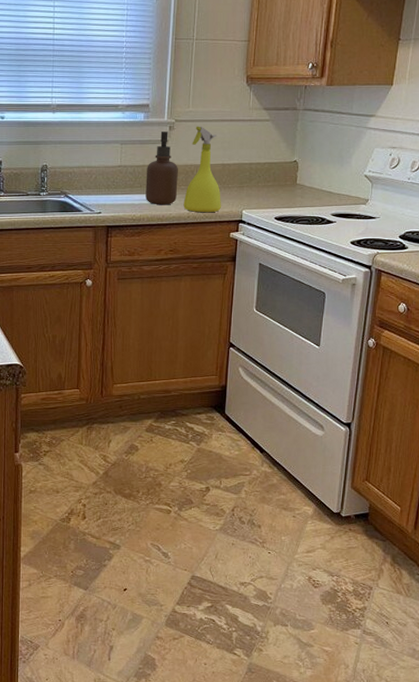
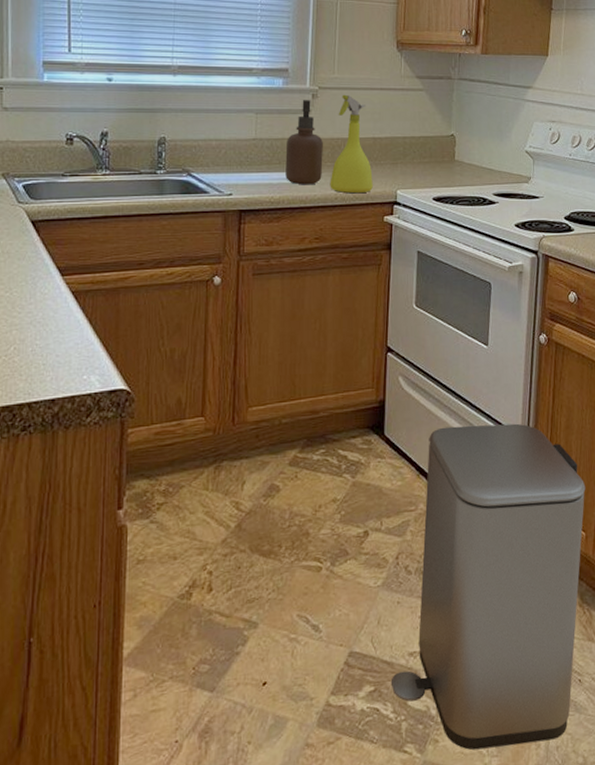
pedal bin: none [224,411,404,664] -> present [390,423,586,750]

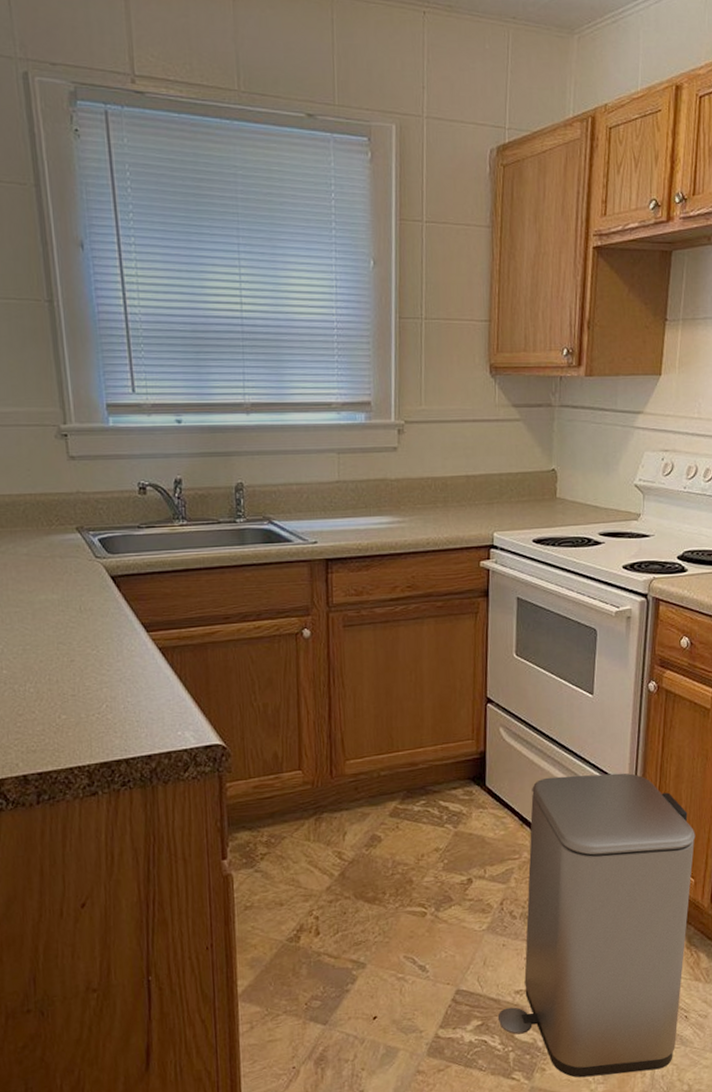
soap dispenser: present [285,100,323,185] -> none [371,436,413,530]
spray bottle: present [330,94,373,194] -> none [420,428,467,538]

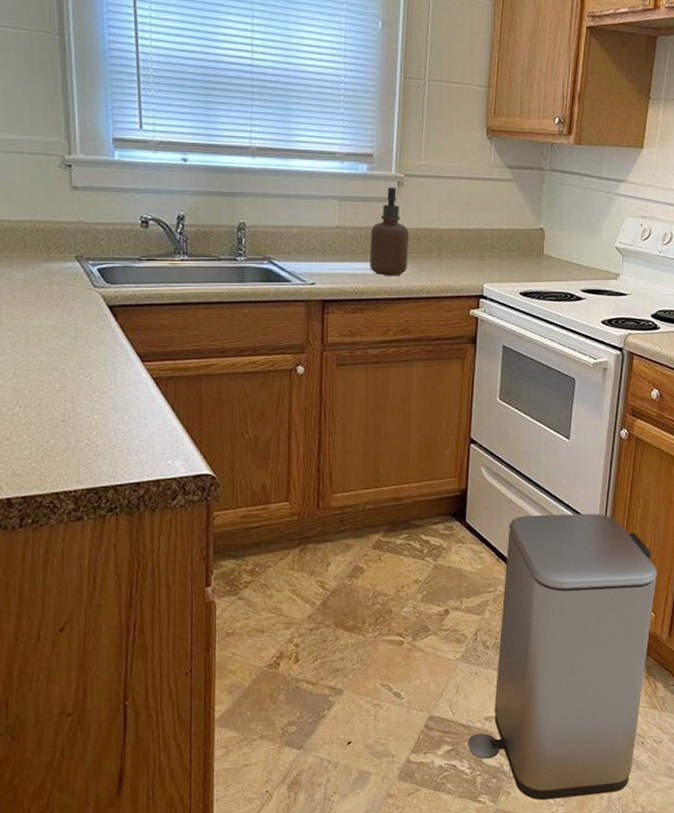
soap dispenser: none [371,436,413,530] -> present [370,187,408,276]

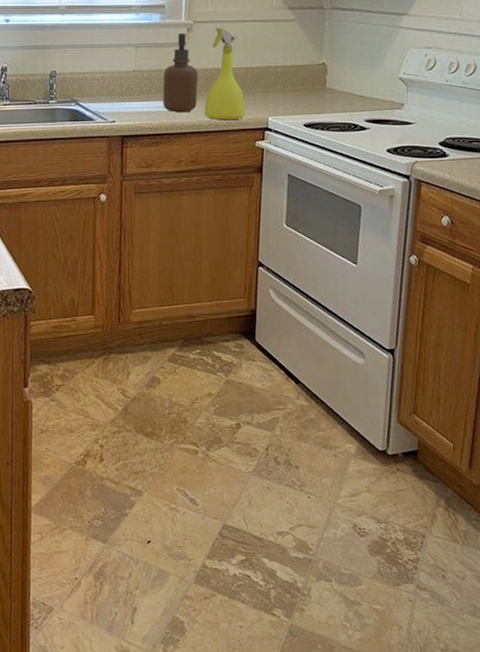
spray bottle: none [415,182,459,286] -> present [204,27,245,121]
pedal bin: present [467,513,658,801] -> none [260,337,455,624]

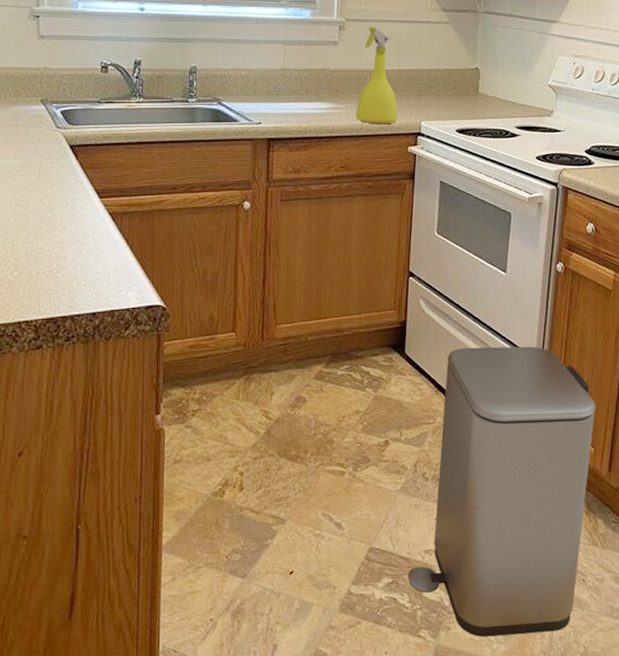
soap dispenser: present [163,34,198,113] -> none [313,32,349,115]
pedal bin: none [260,337,455,624] -> present [407,346,596,638]

